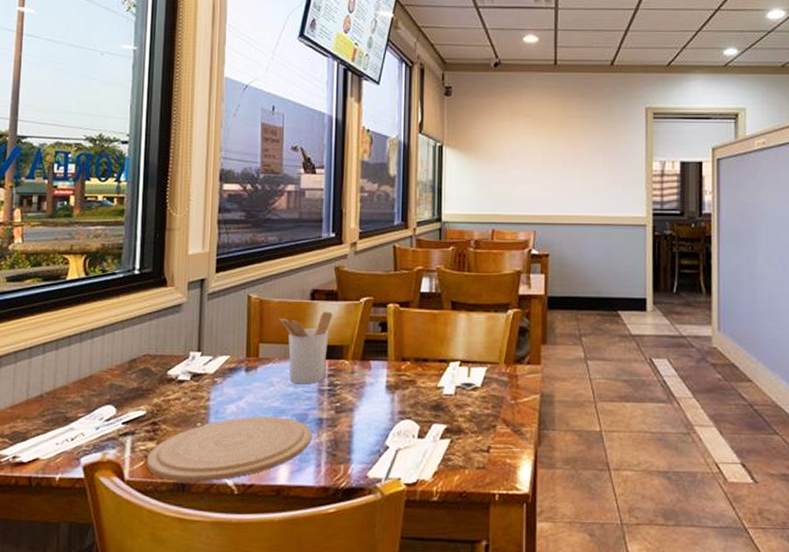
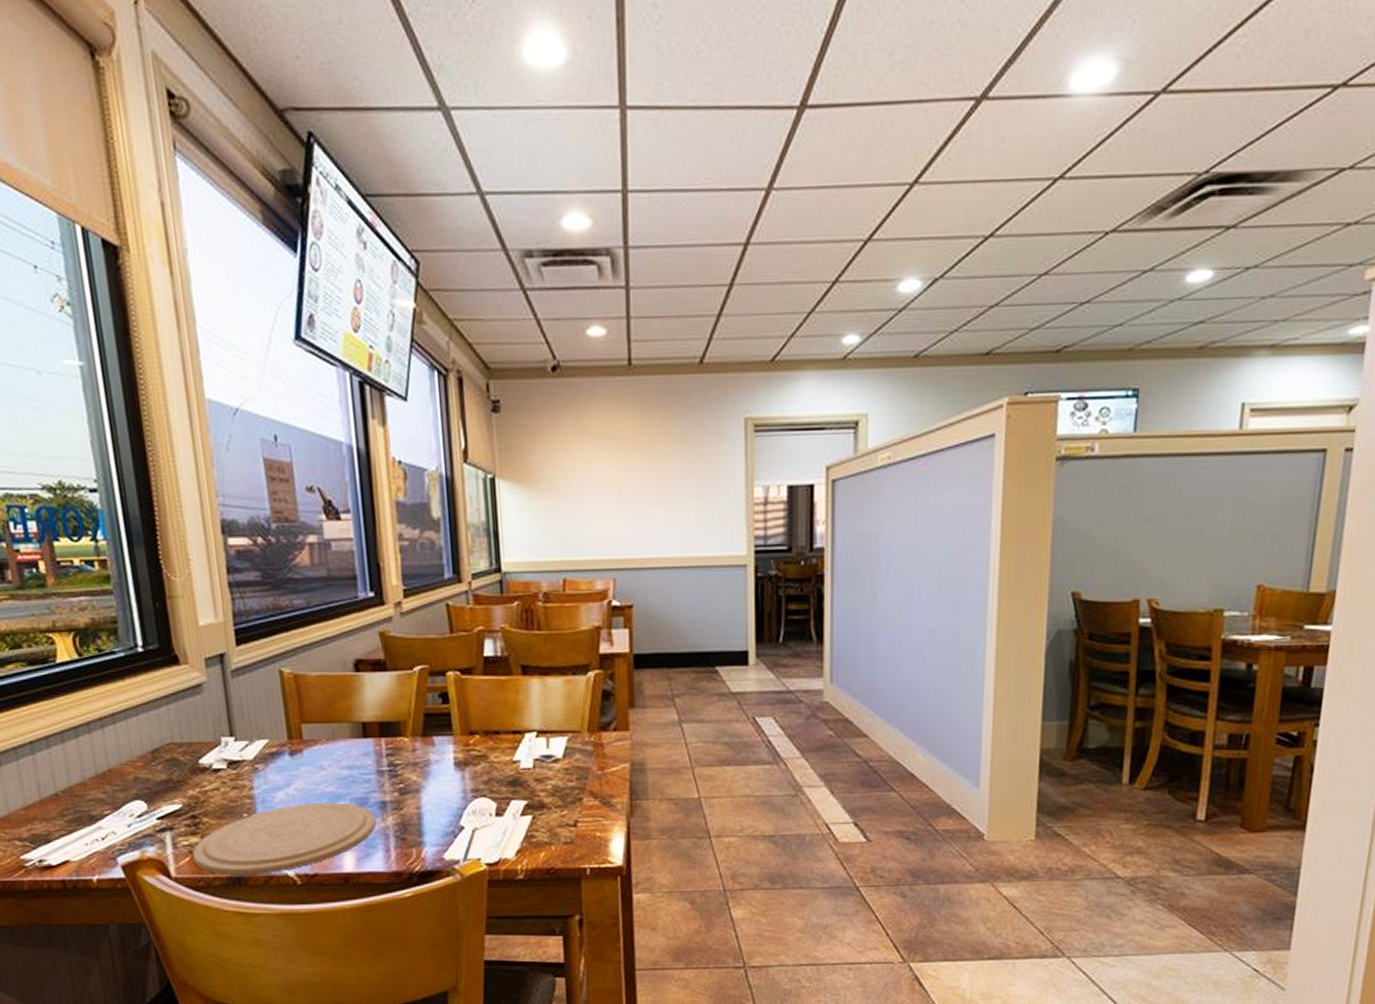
utensil holder: present [278,311,332,384] -> none [319,683,383,766]

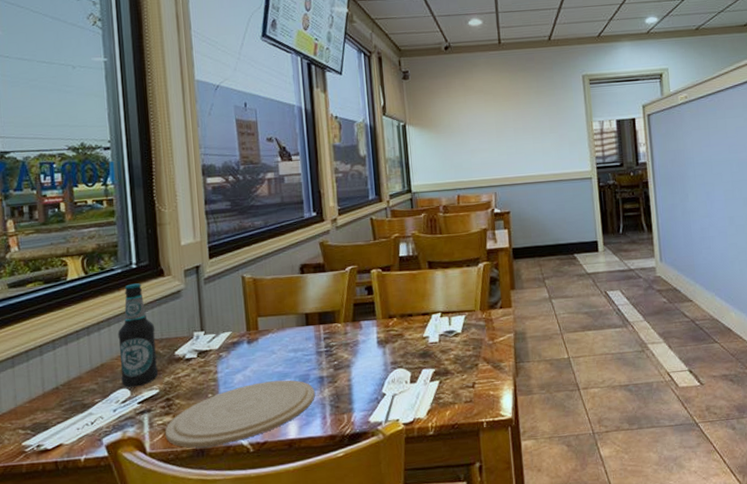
bottle: none [126,671,180,800] -> present [118,283,159,388]

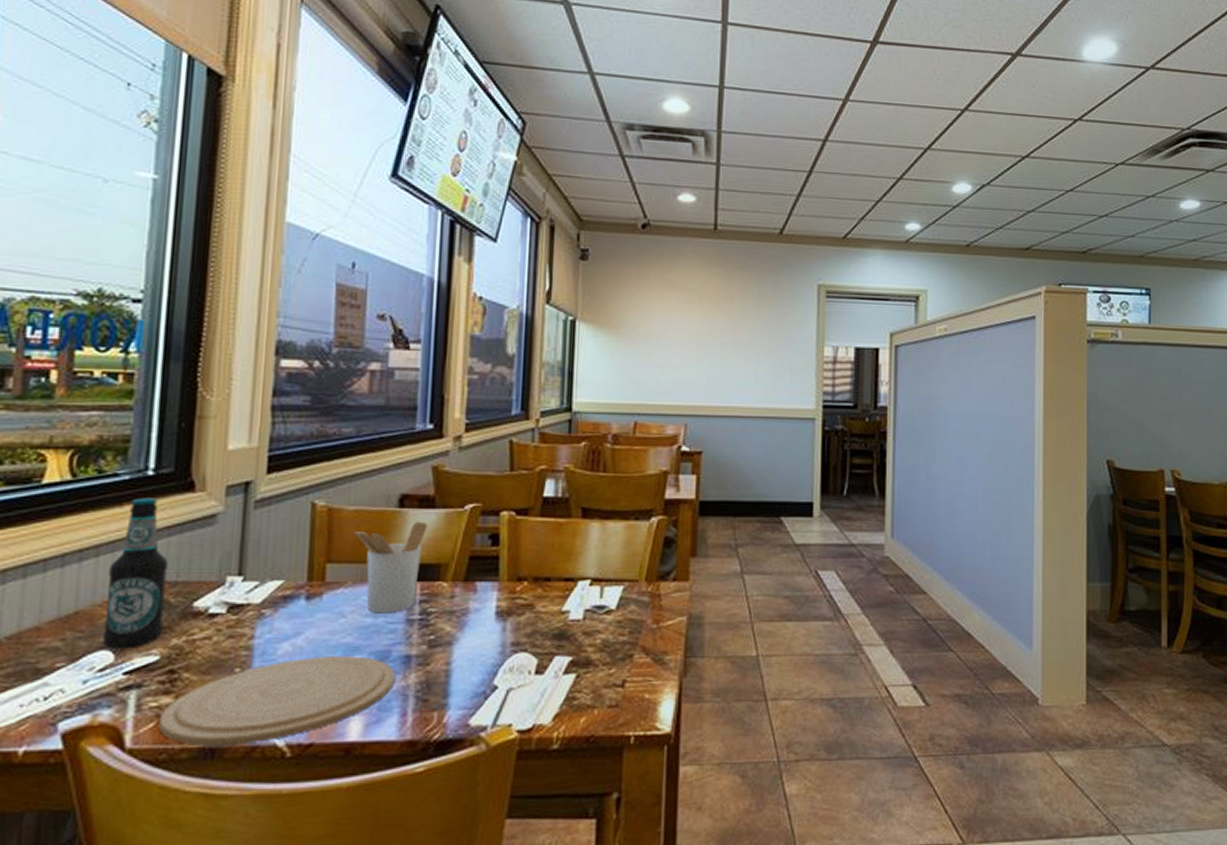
utensil holder: none [272,282,322,350] -> present [353,521,427,614]

